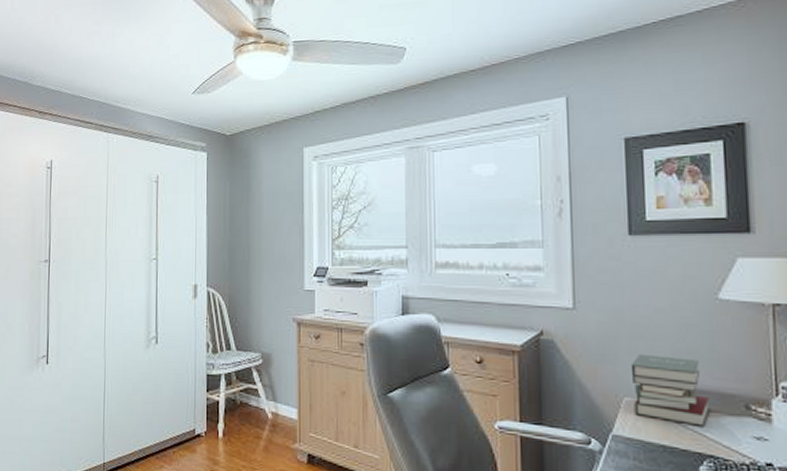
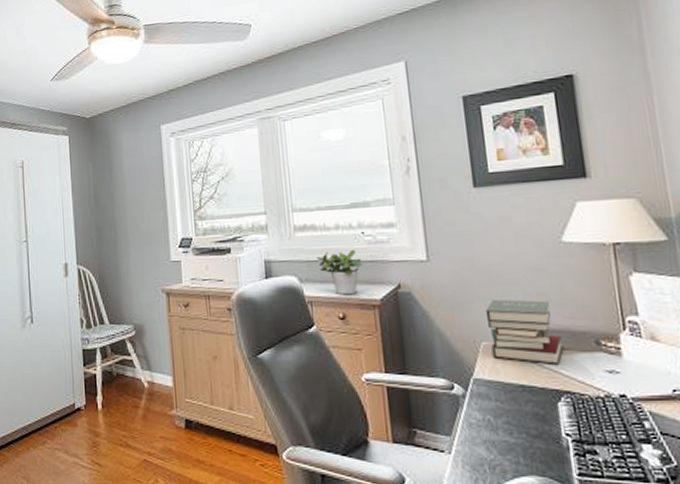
potted plant: none [456,291,505,339] -> present [316,249,362,295]

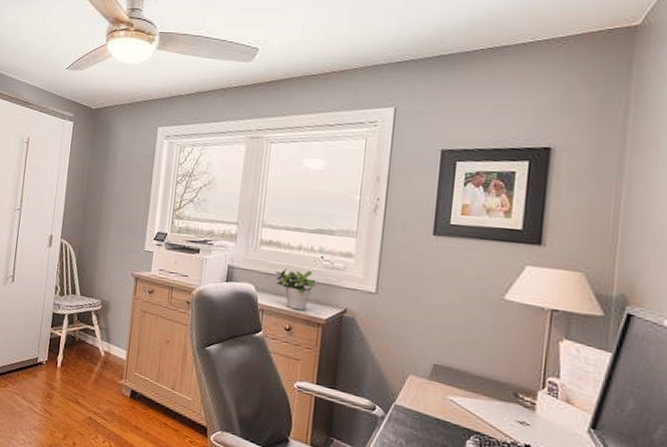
books: present [485,299,564,364] -> none [416,339,484,407]

